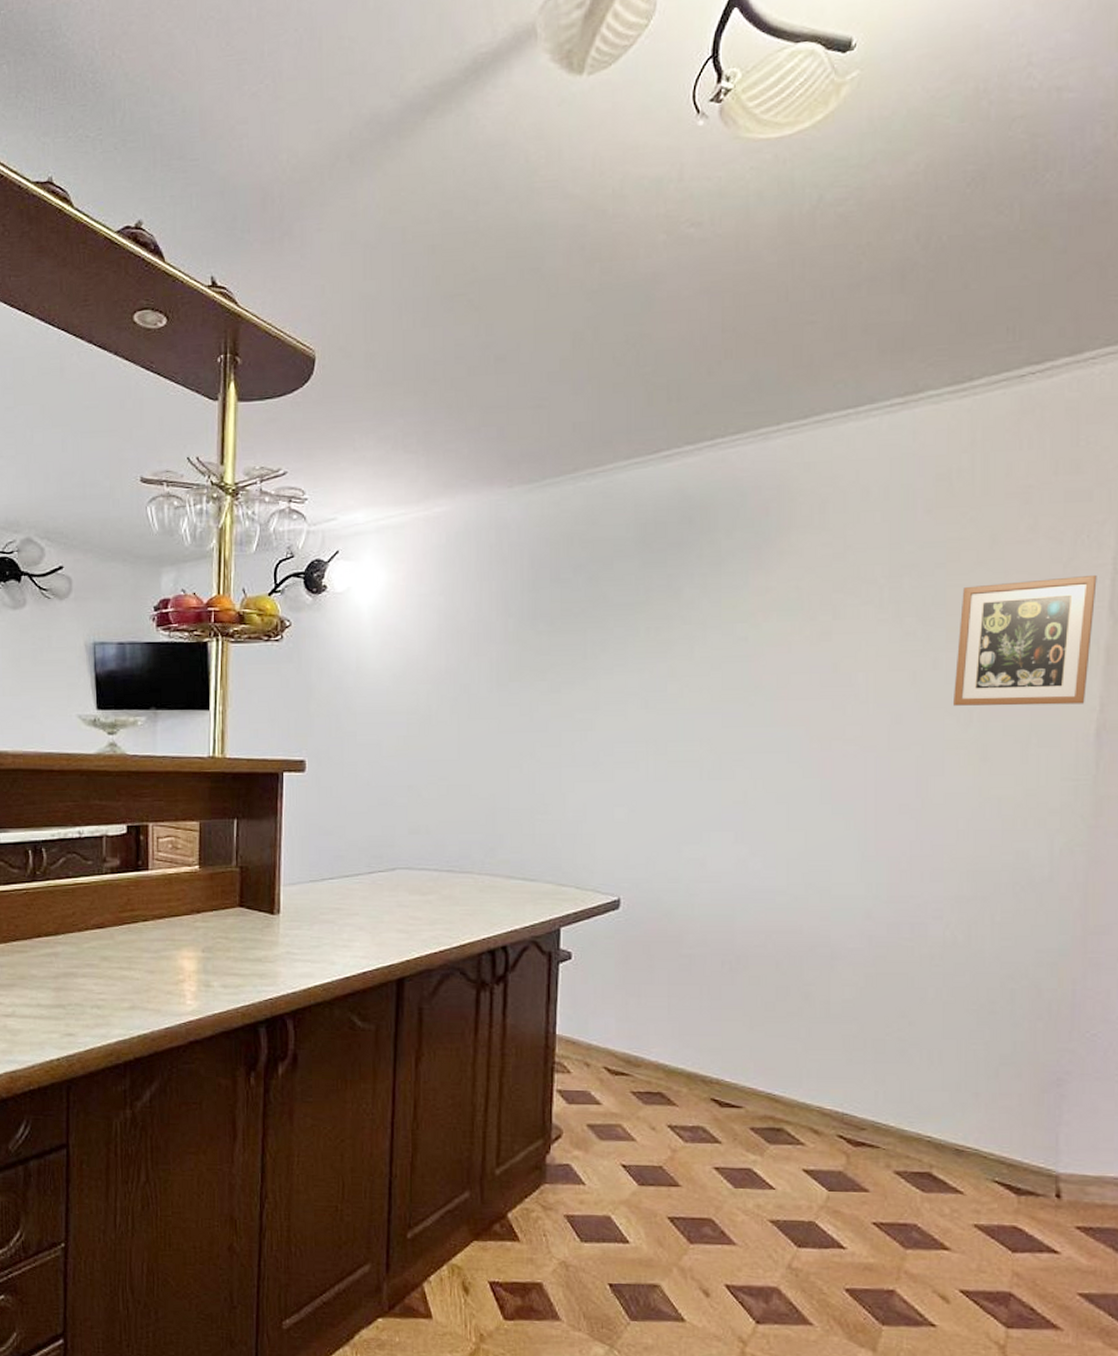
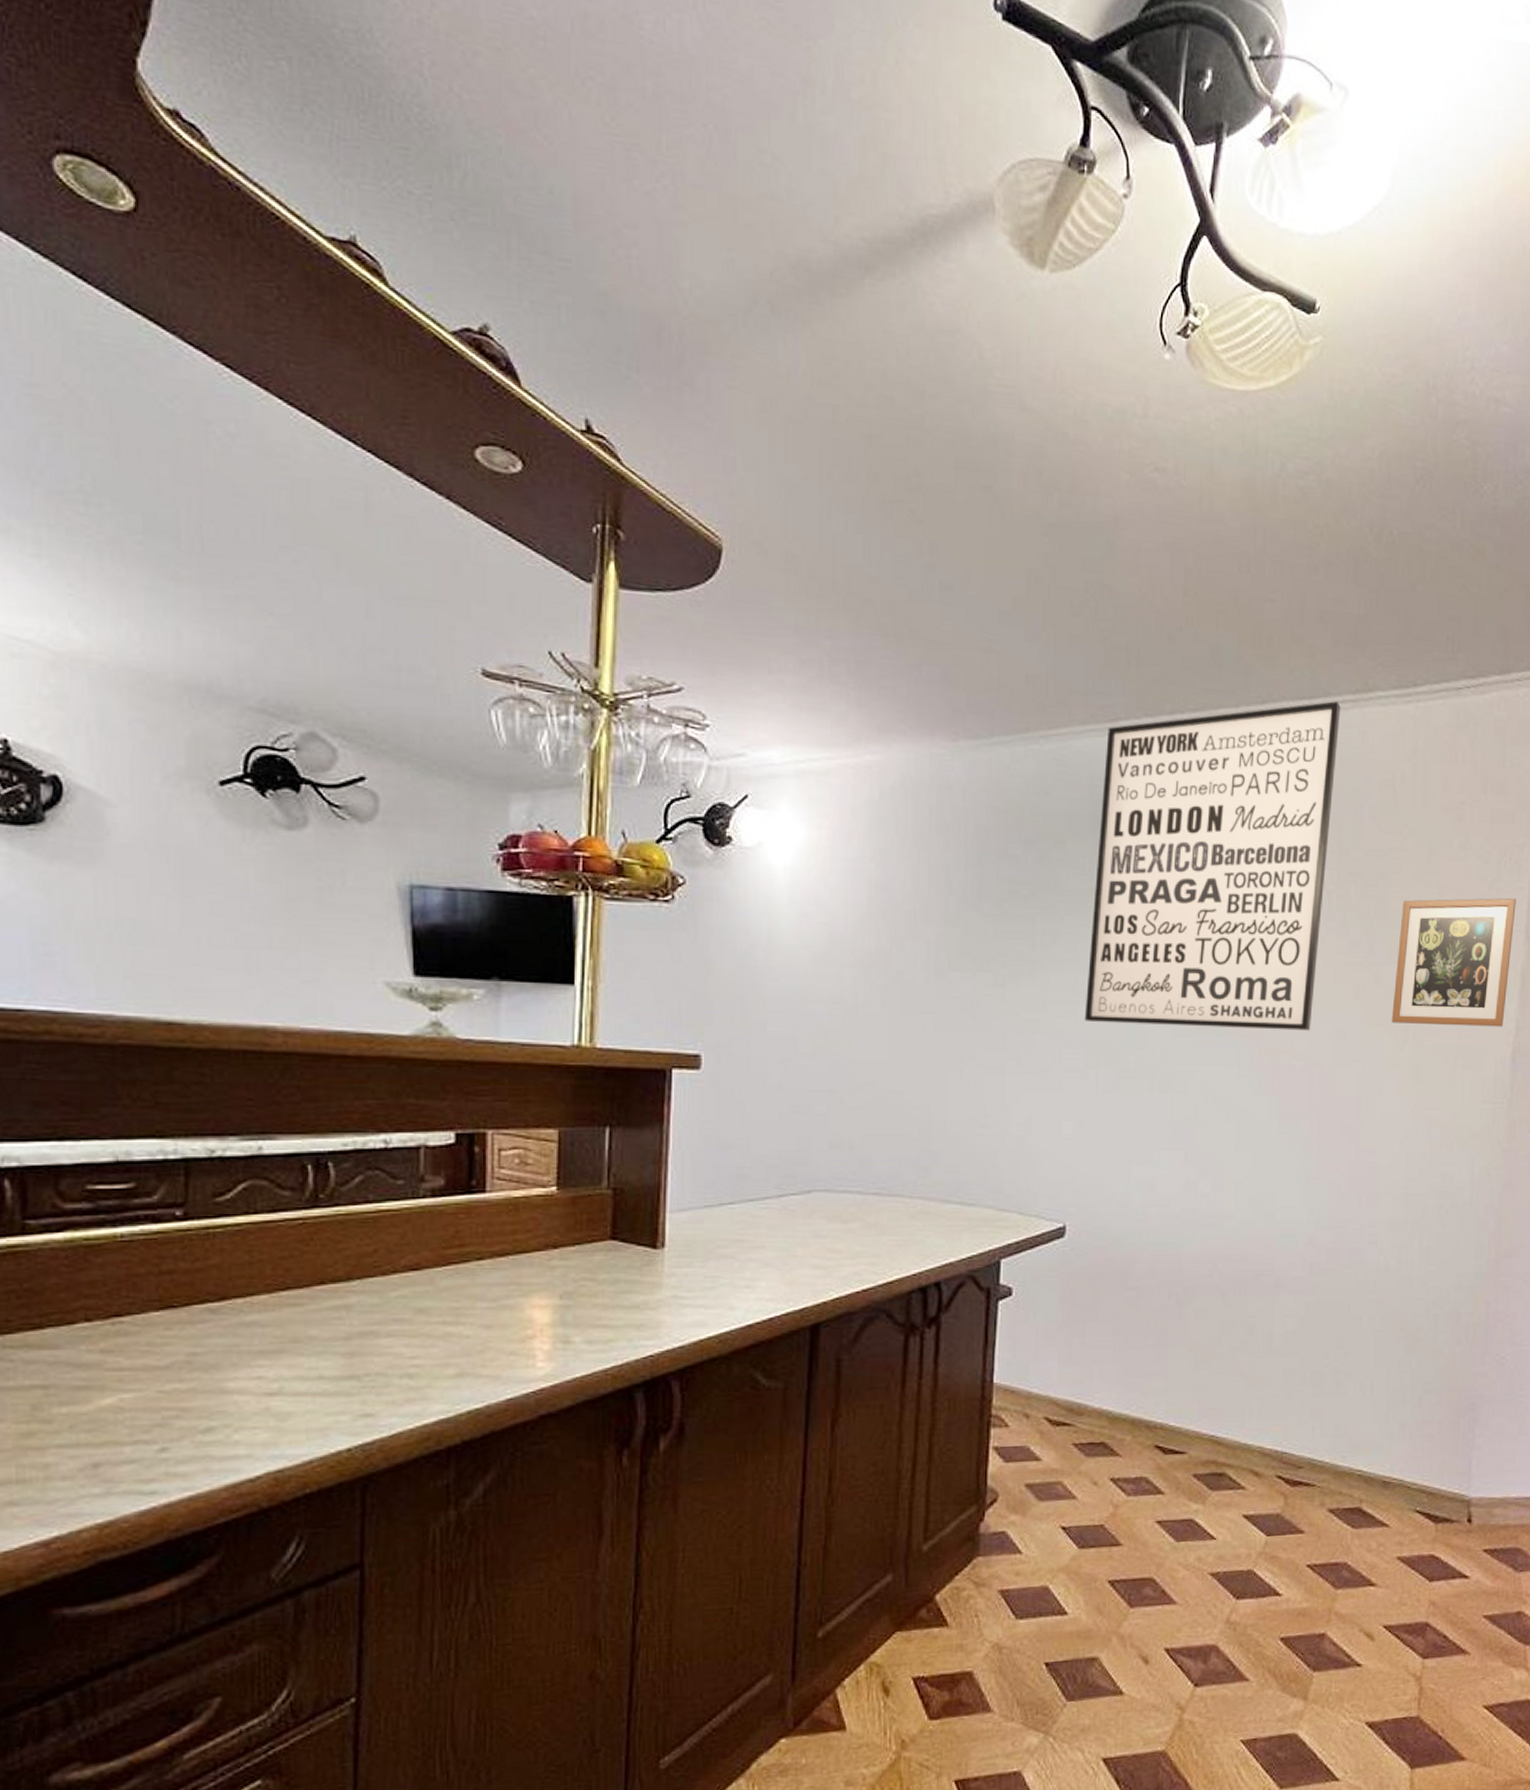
wall art: none [634,406,888,720] -> present [1084,701,1341,1031]

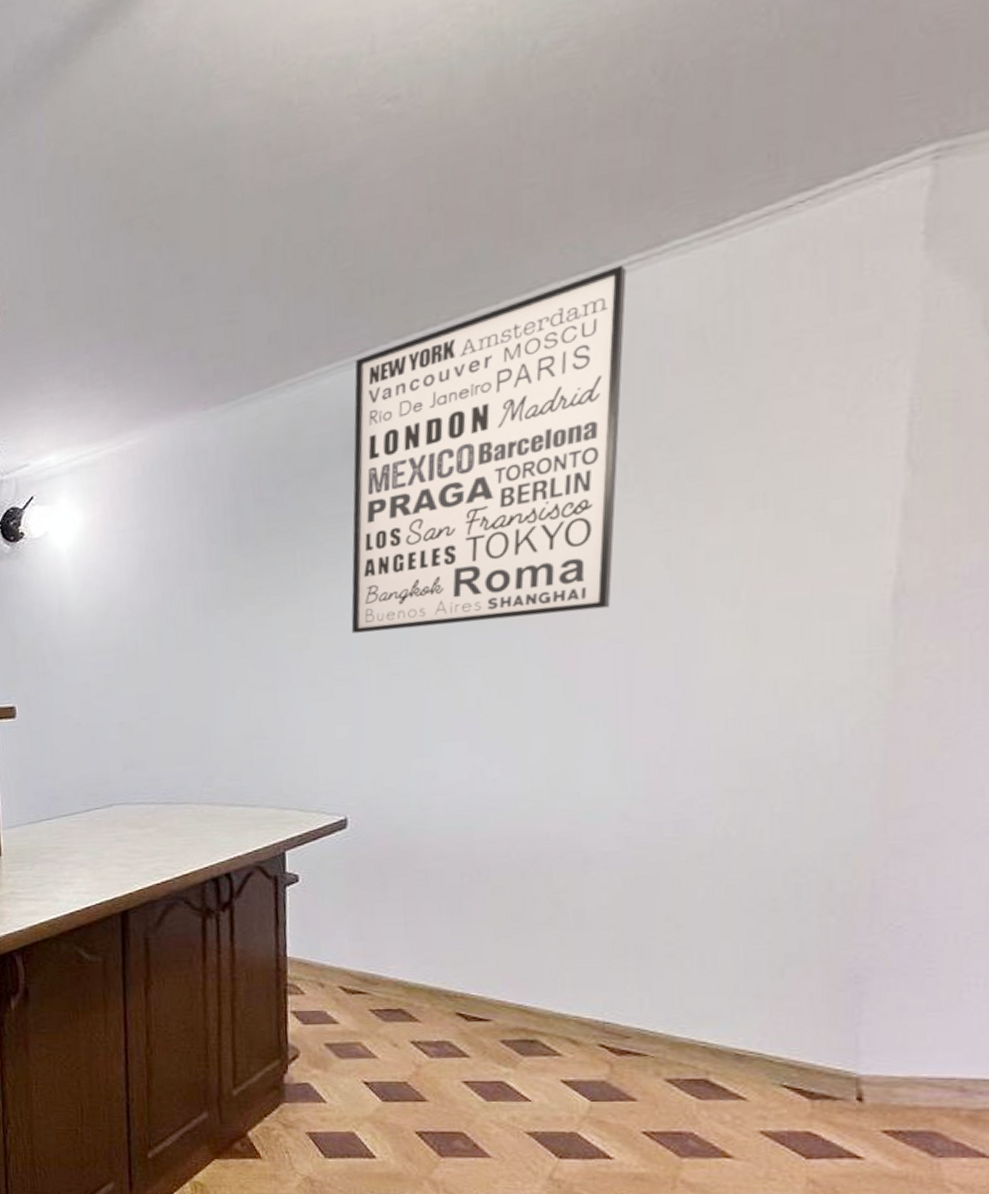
picture frame: present [1392,898,1516,1027] -> none [716,420,890,585]

